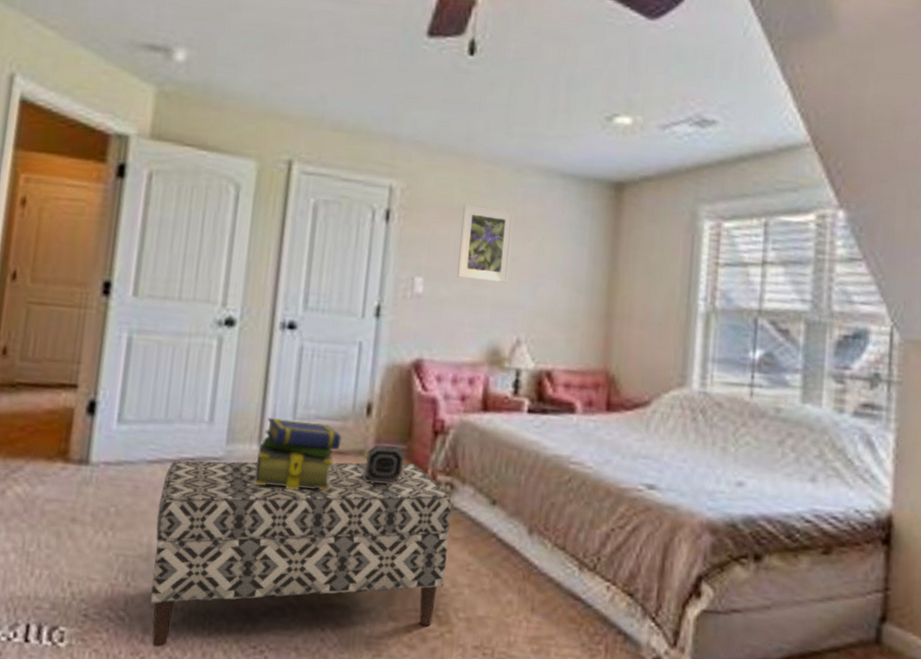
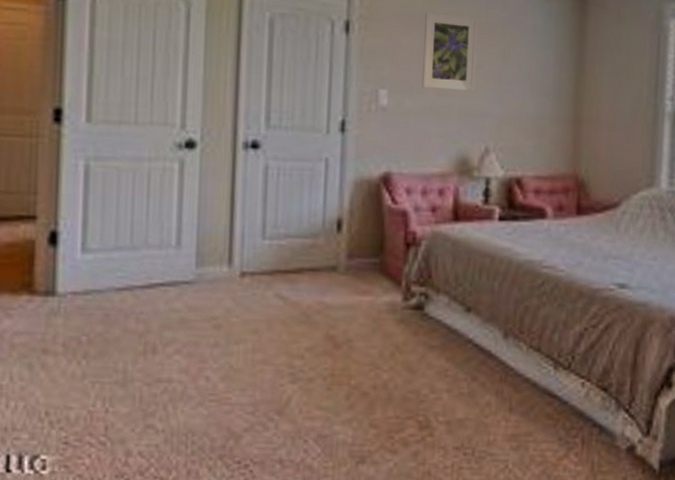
bench: present [150,461,452,647] -> none [130,276,427,468]
stack of books: present [255,417,342,490] -> none [227,238,313,309]
decorative box: present [362,445,405,484] -> none [336,259,378,298]

